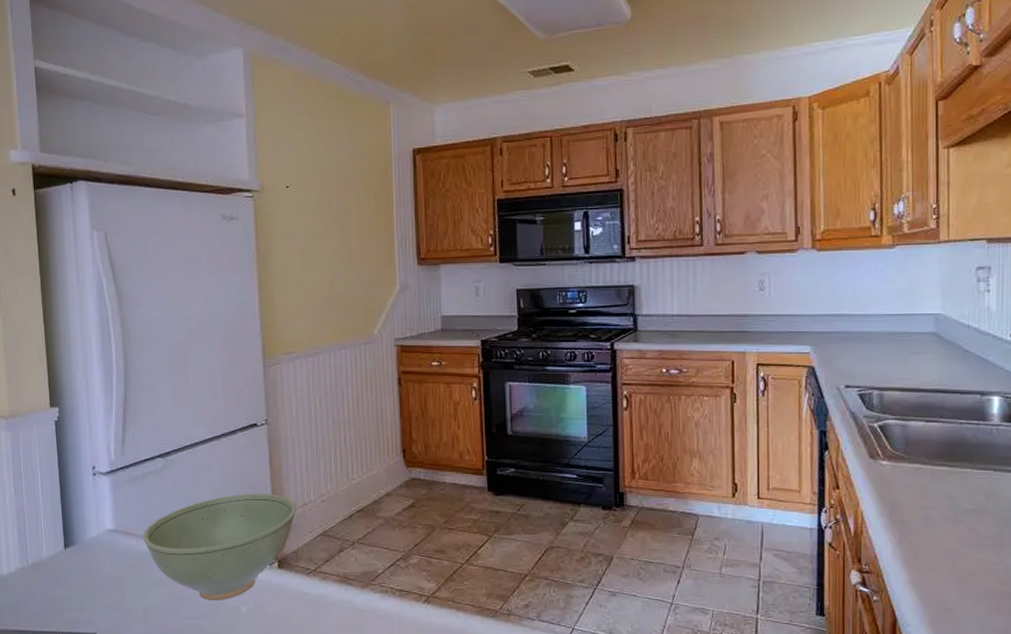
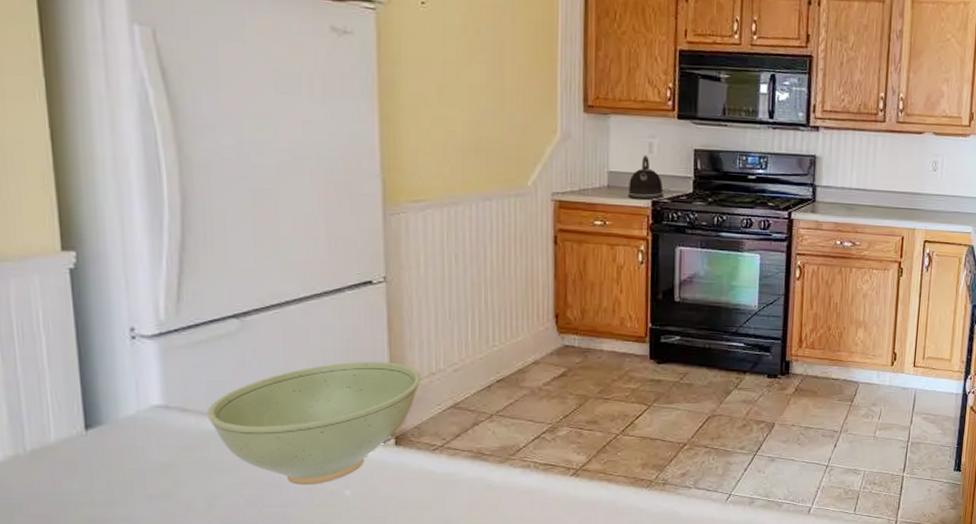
kettle: none [459,298,491,340] -> present [627,155,664,200]

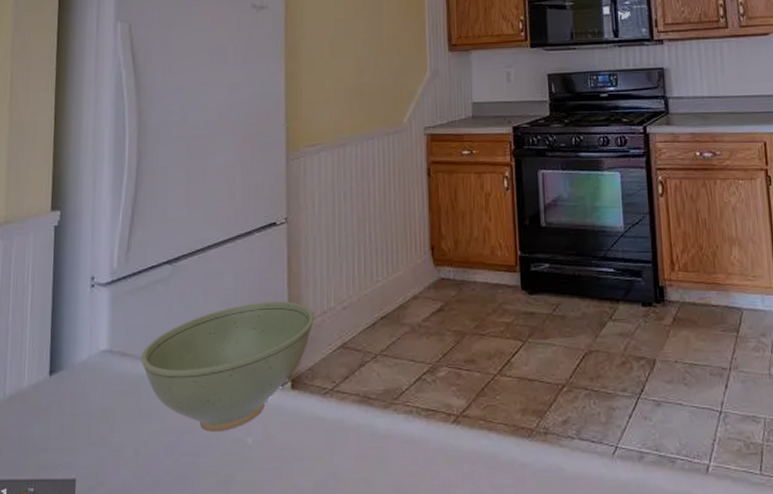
kettle: present [627,155,664,200] -> none [490,84,523,127]

